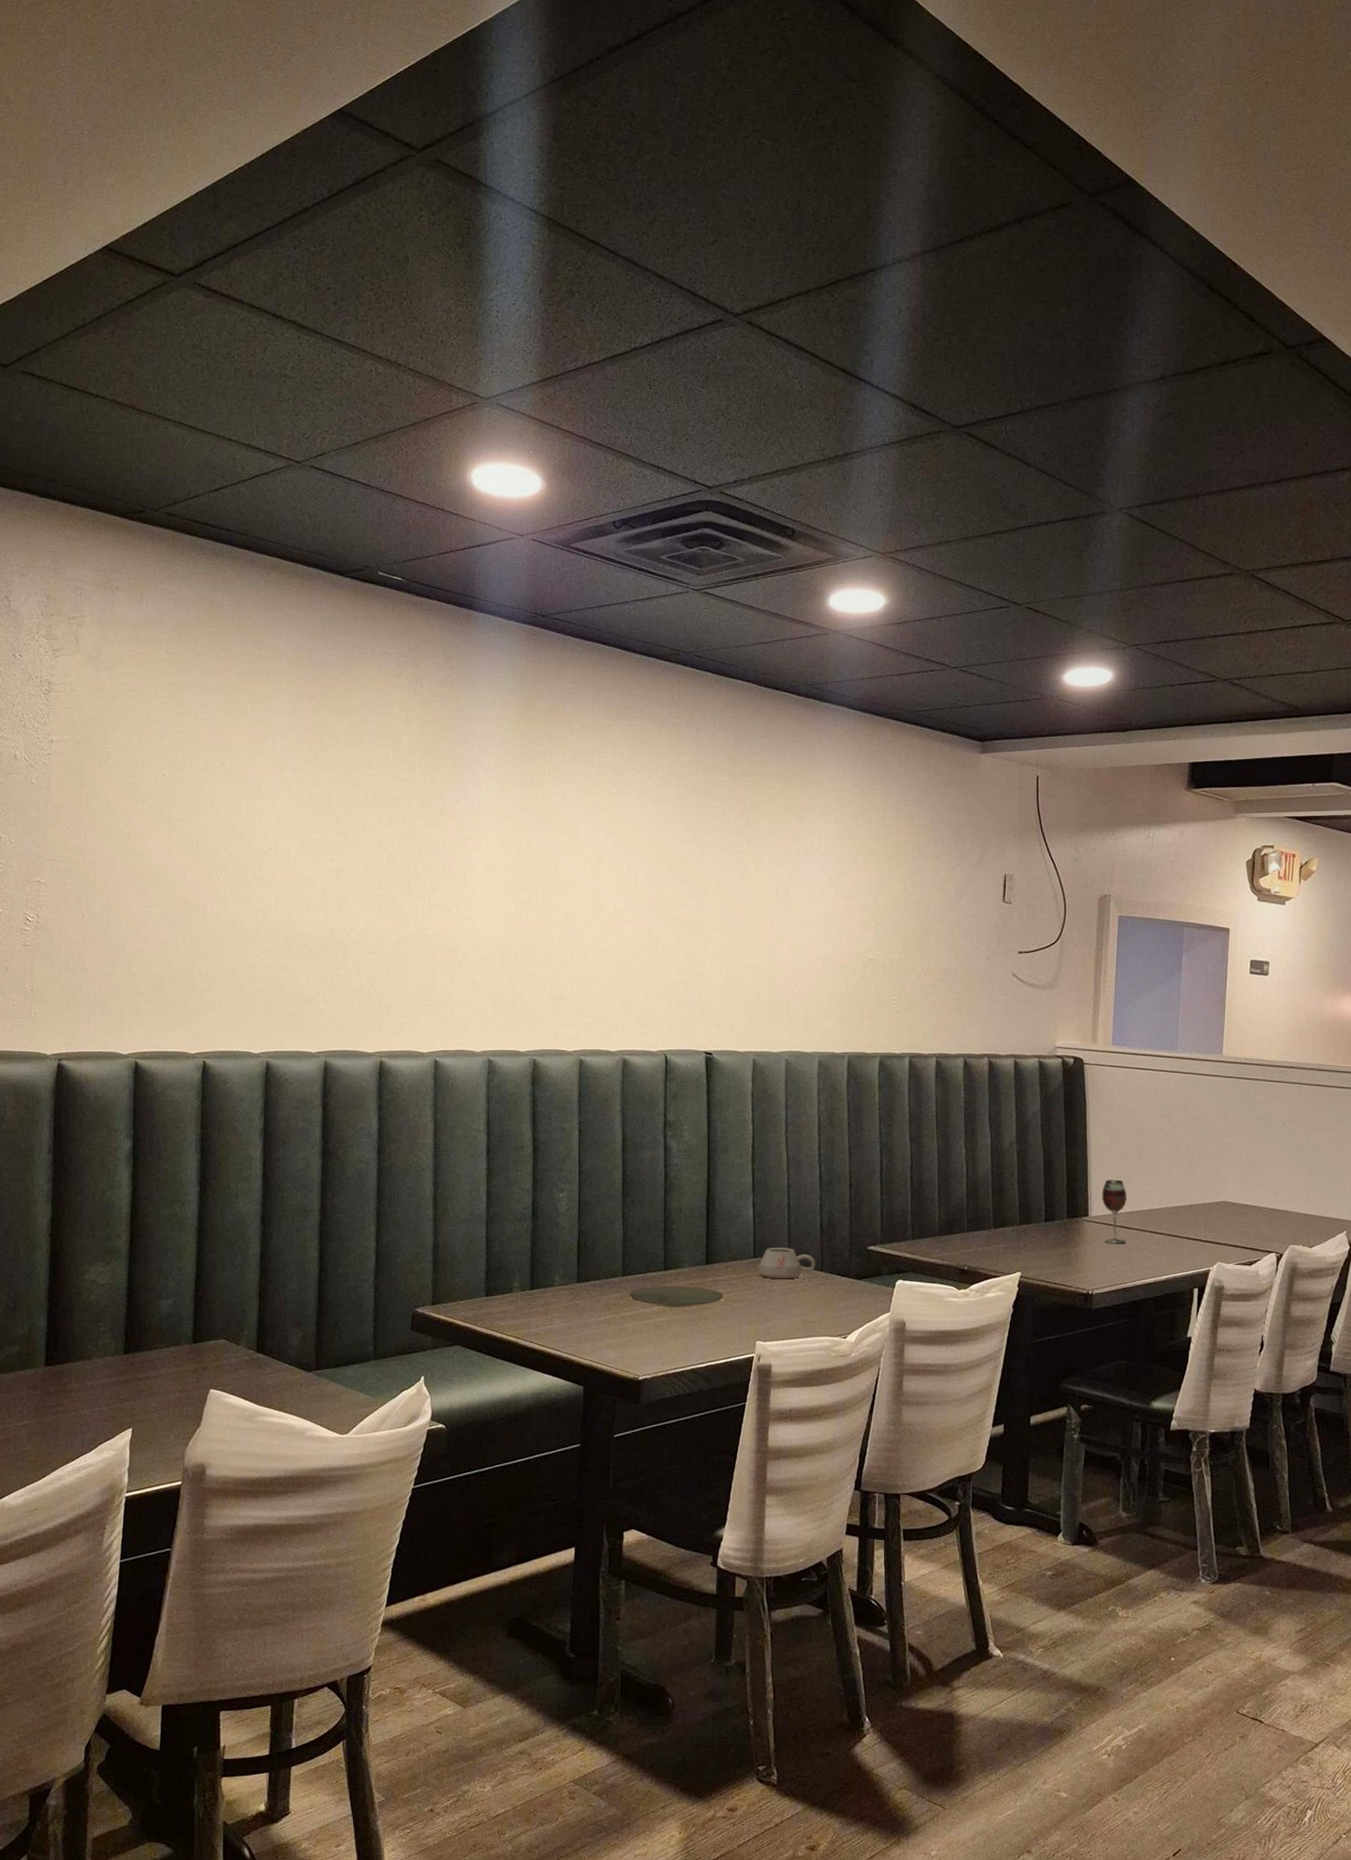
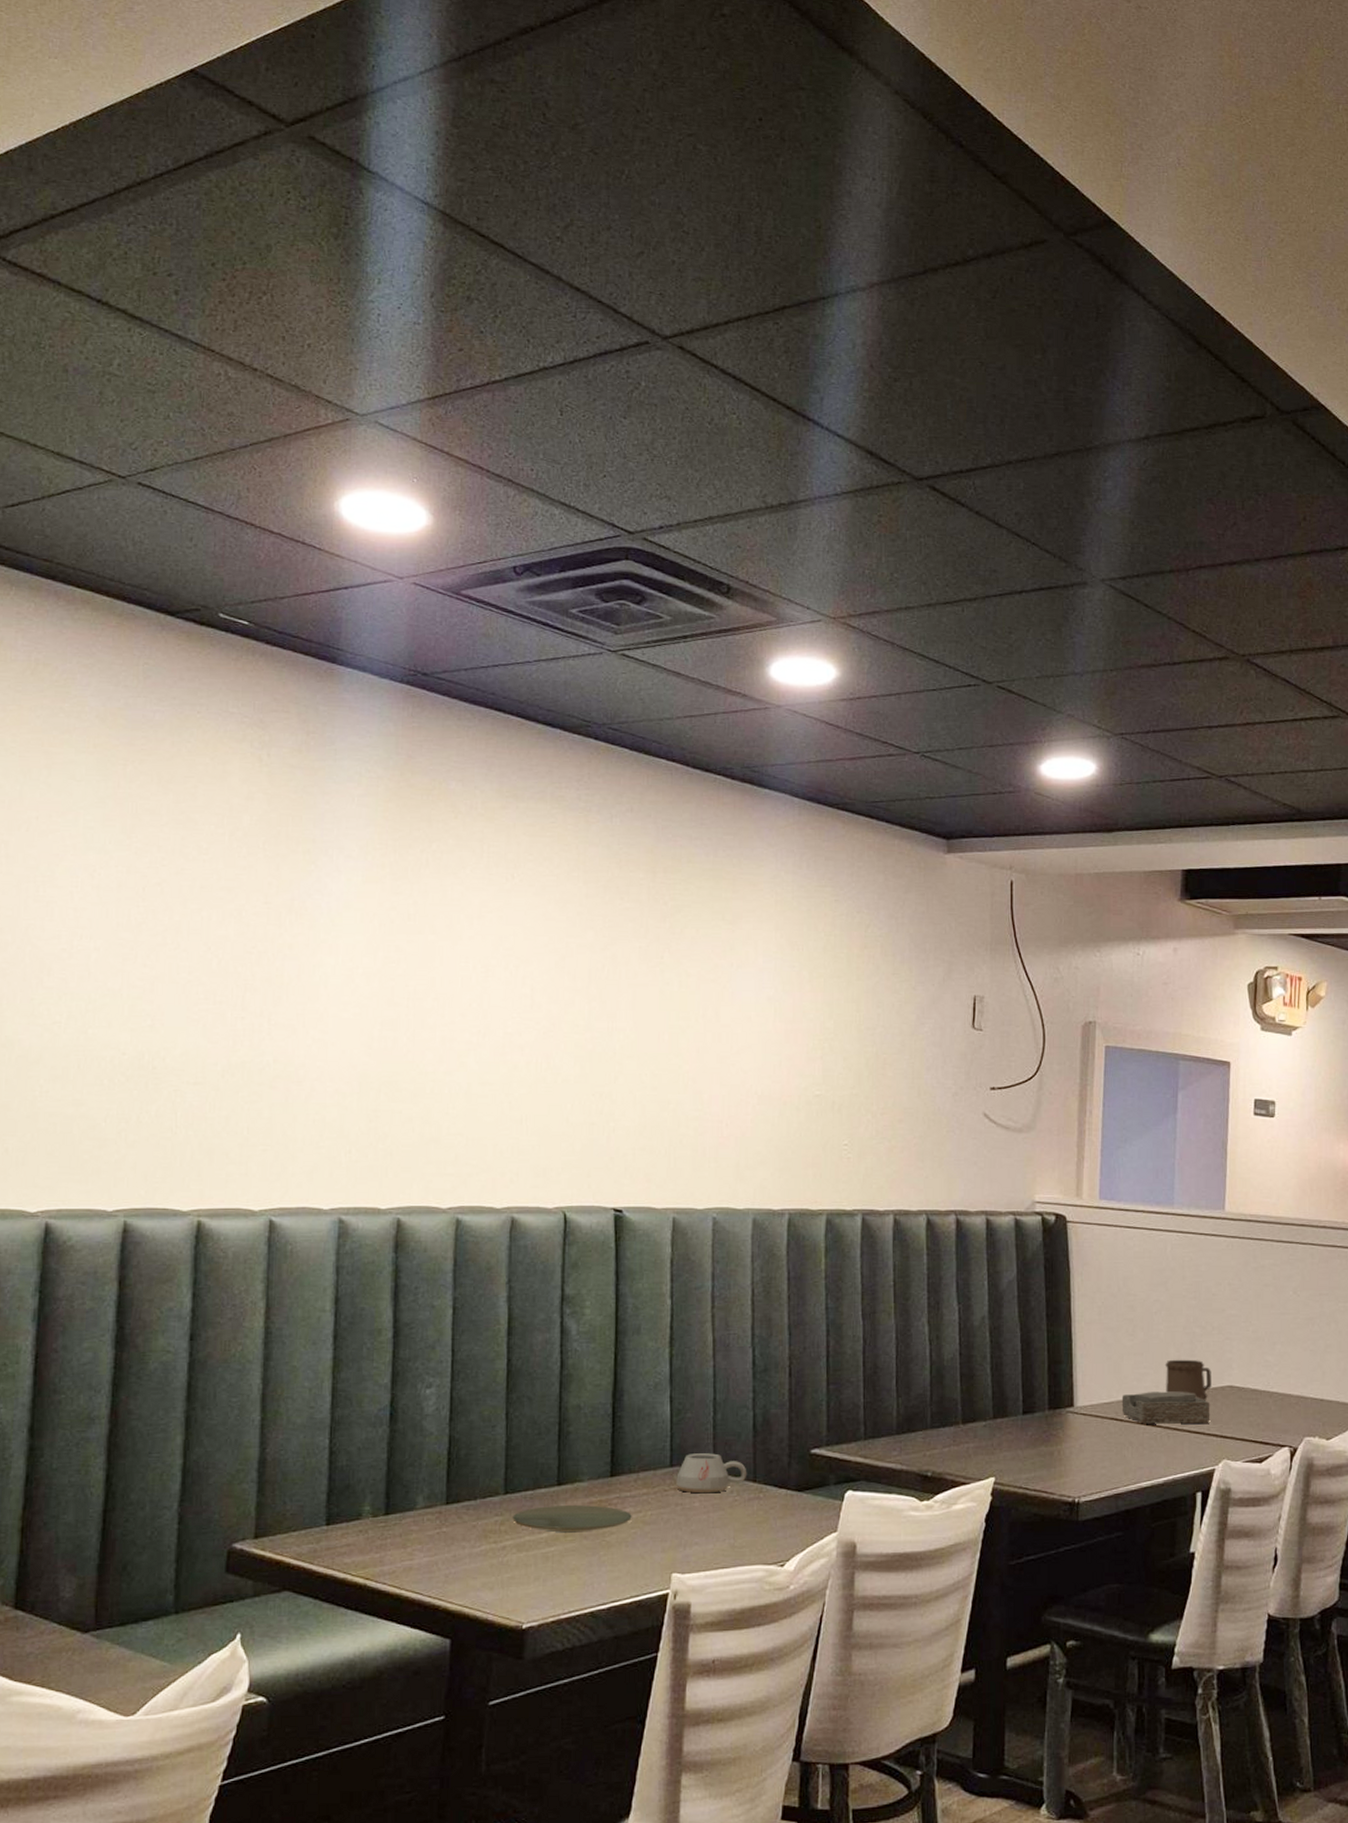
wineglass: present [1102,1179,1127,1244] -> none [1089,1361,1118,1440]
napkin holder: none [1130,1205,1207,1232] -> present [1121,1391,1210,1424]
beer mug: none [1167,1178,1208,1214] -> present [1165,1359,1212,1401]

